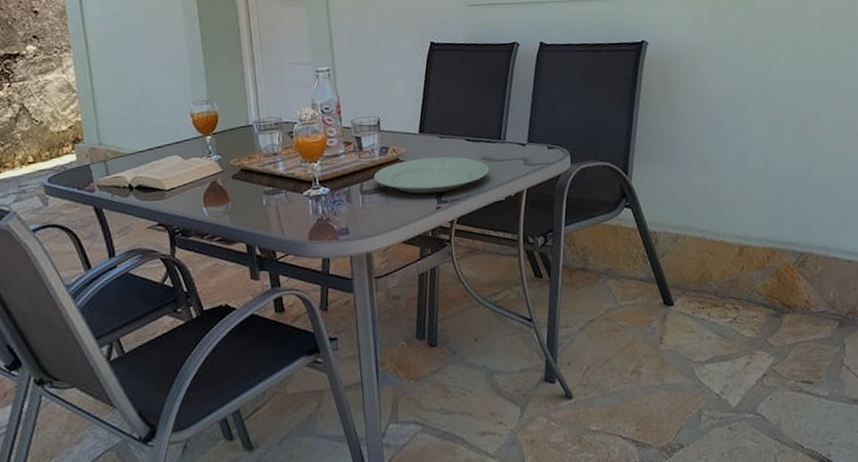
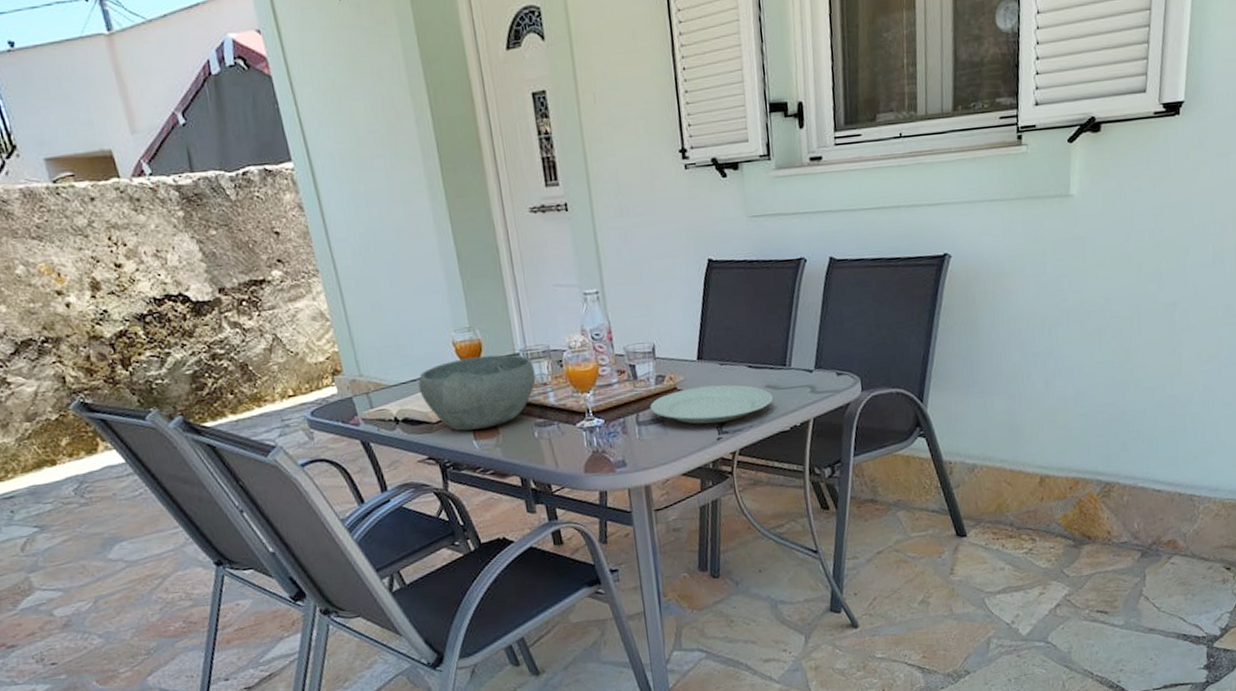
bowl: none [155,126,267,198] -> present [418,354,536,431]

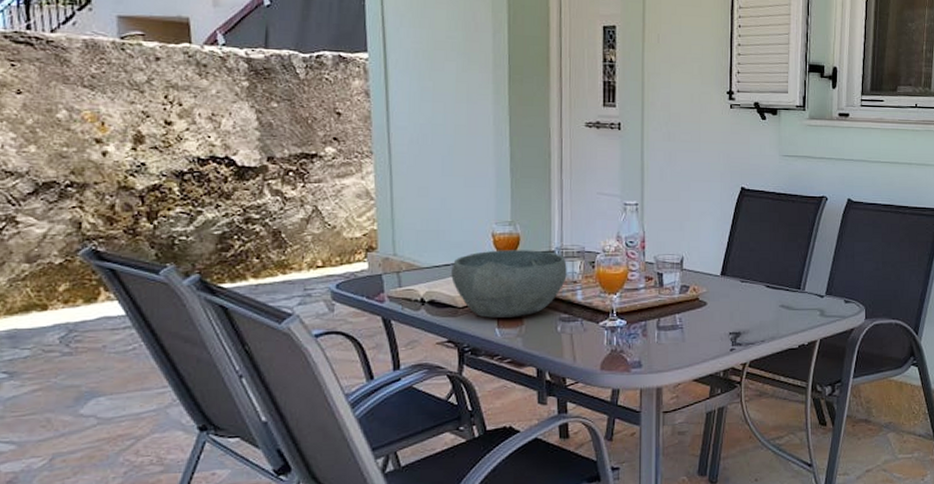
plate: present [649,385,774,424] -> none [671,300,786,335]

